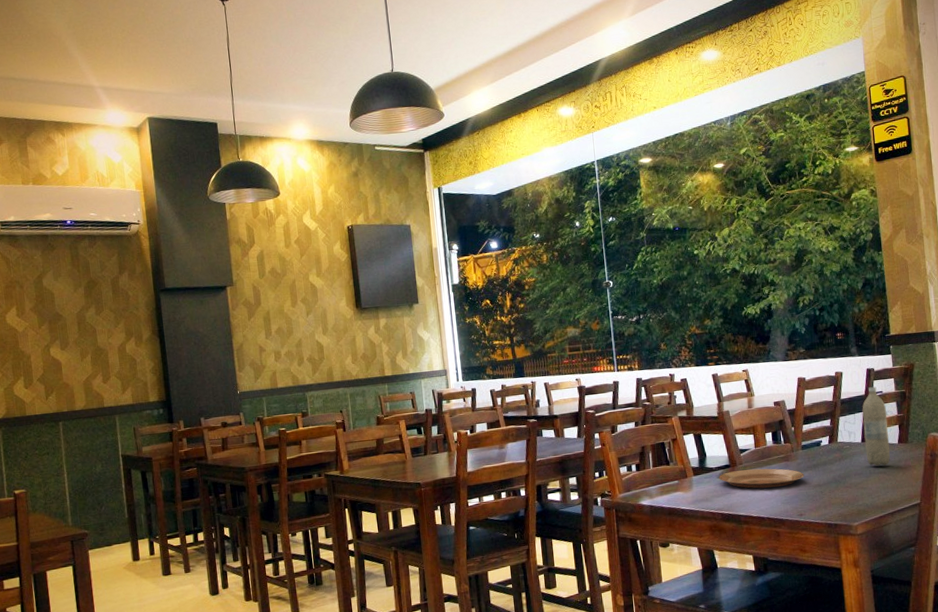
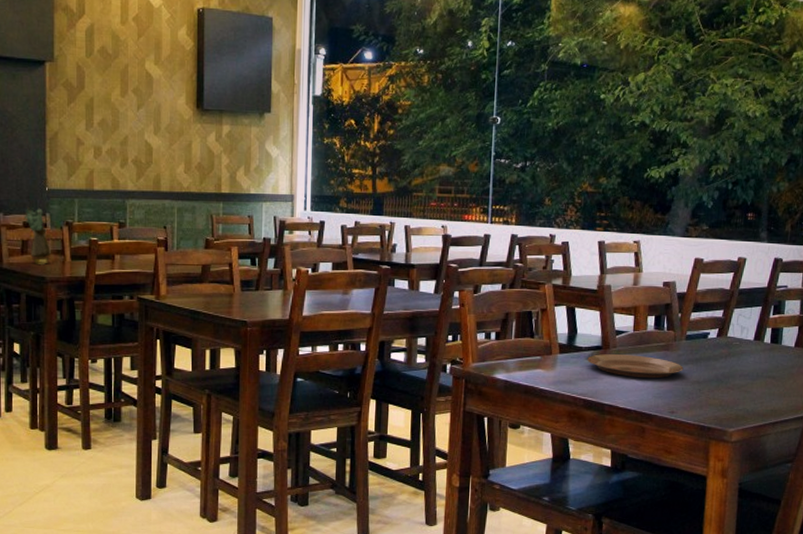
vase: none [221,409,248,457] -> present [23,206,51,264]
water bottle: present [862,387,890,466] -> none [756,279,789,370]

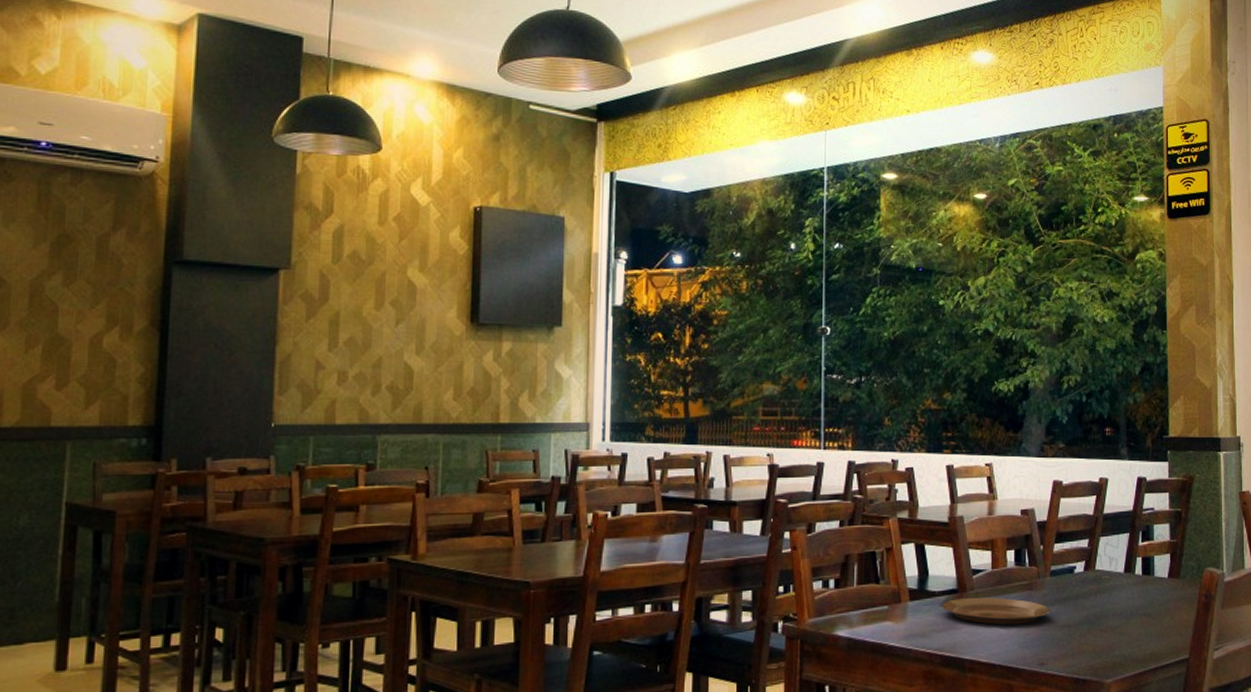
vase: present [23,206,51,264] -> none [239,448,274,522]

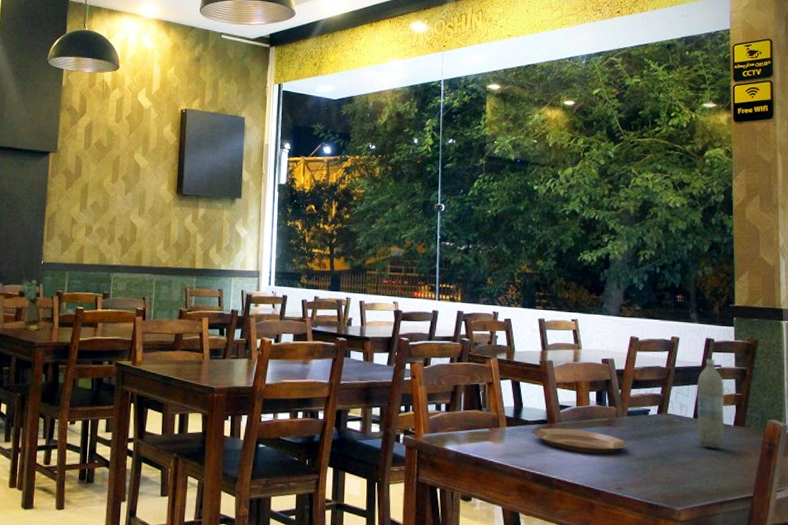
vase: none [239,448,274,522] -> present [20,277,41,331]
water bottle: none [1128,501,1158,607] -> present [697,359,724,449]

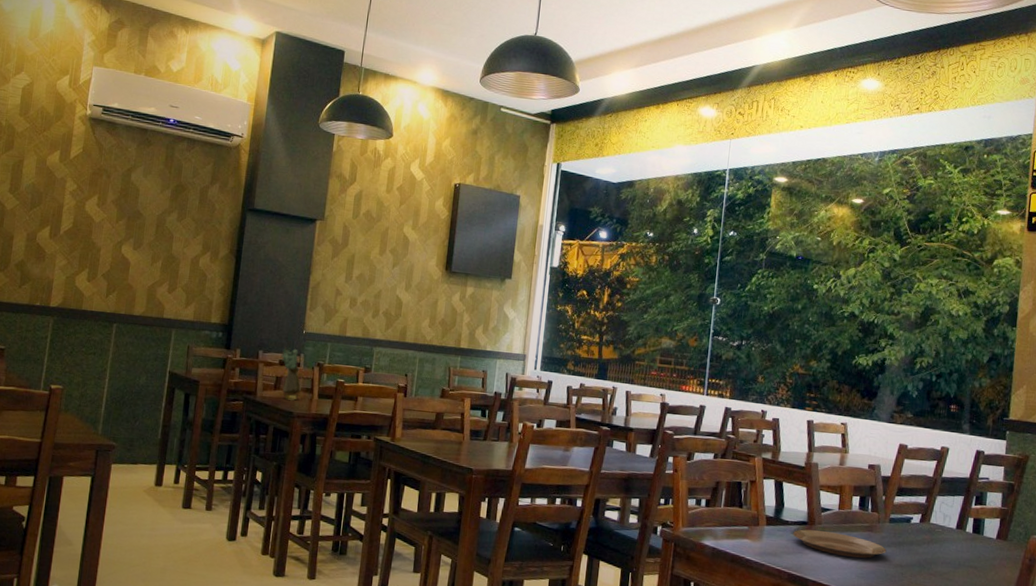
water bottle: present [697,359,724,449] -> none [958,471,990,561]

